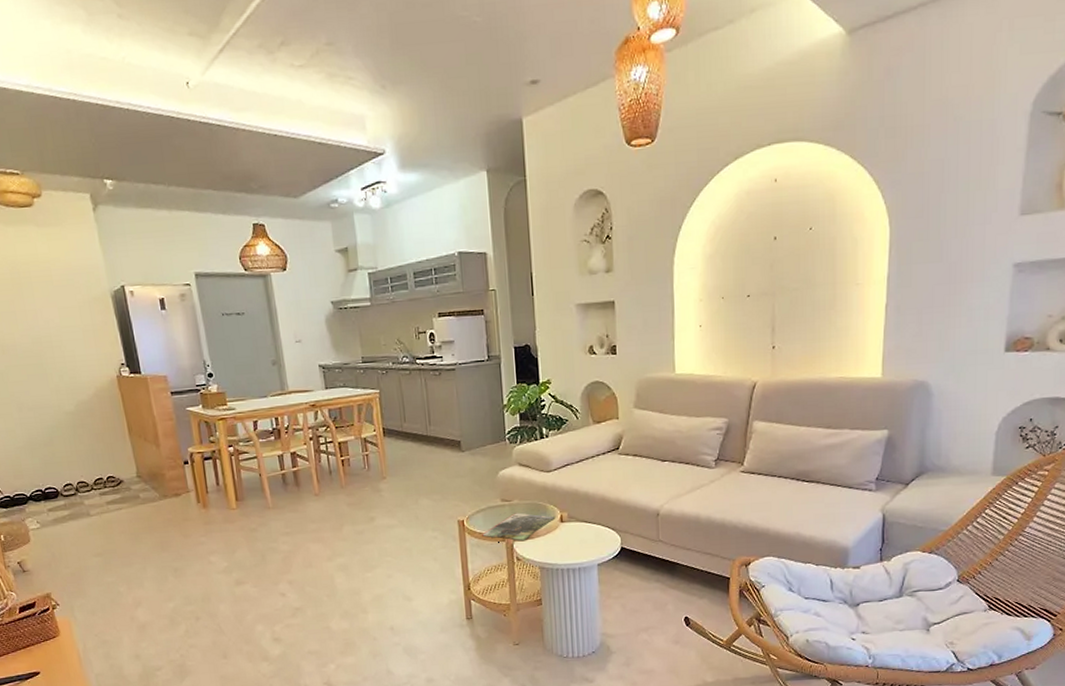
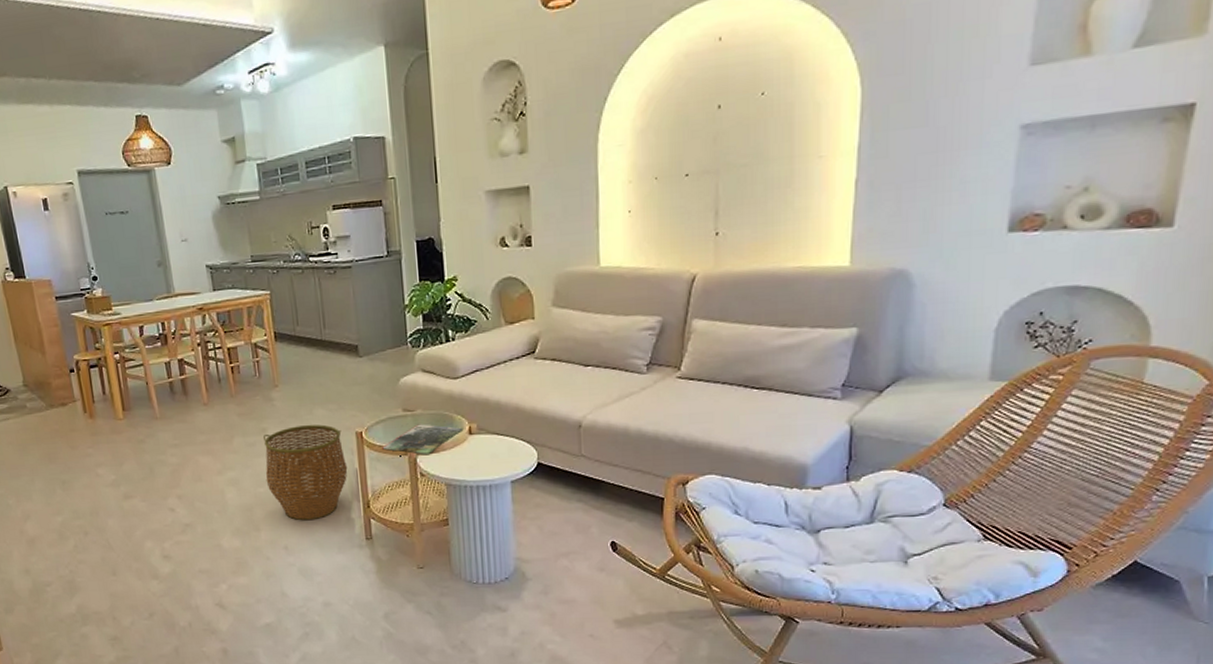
basket: none [372,513,450,603] -> present [263,424,348,521]

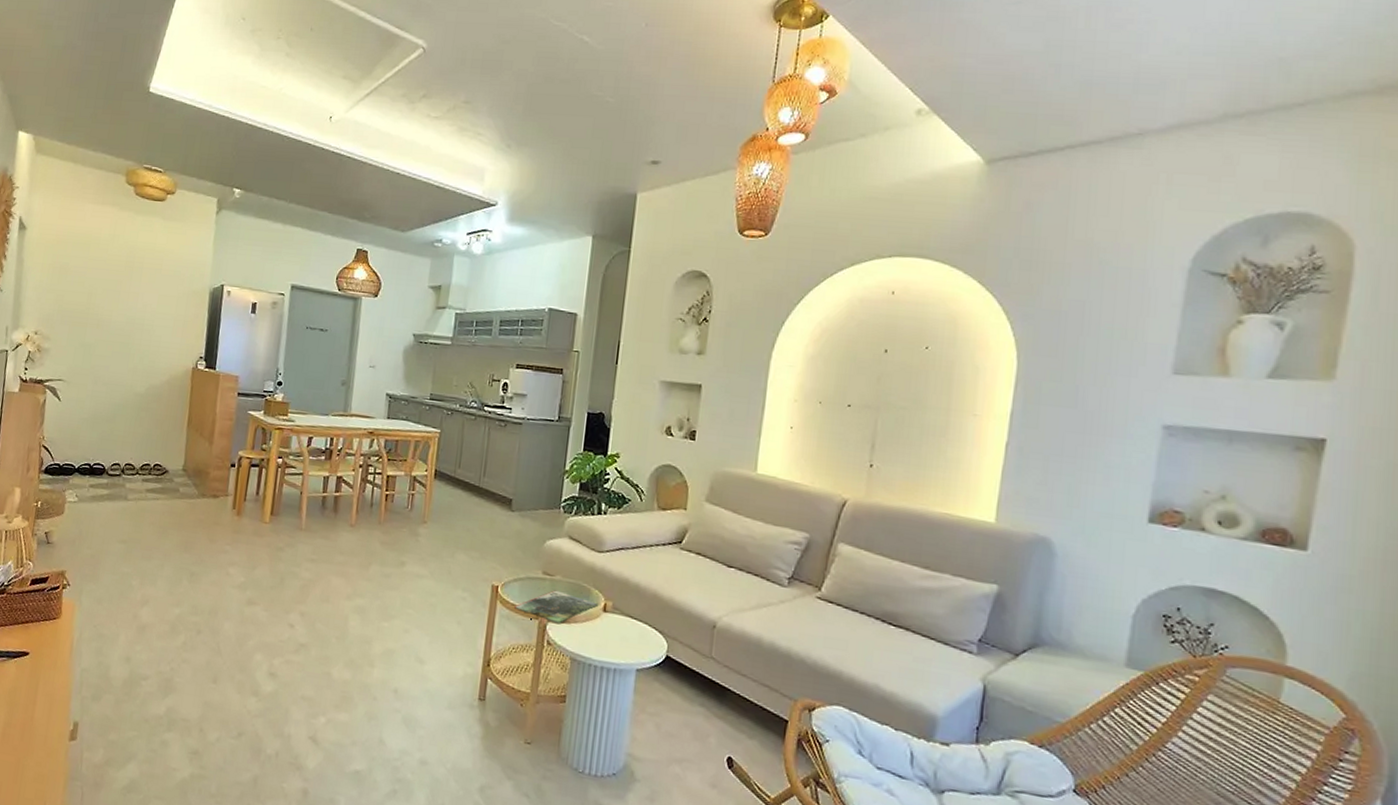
basket: present [263,424,348,521] -> none [392,566,478,668]

